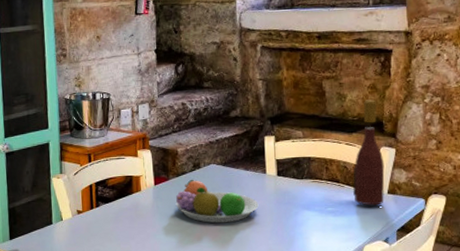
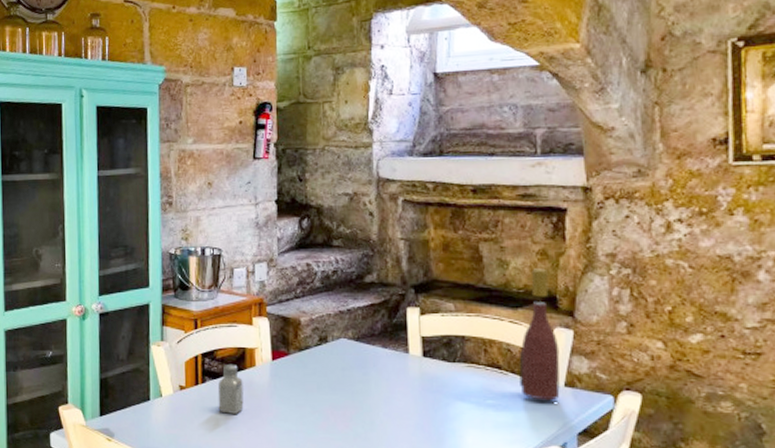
saltshaker: none [109,190,132,231] -> present [217,363,244,414]
fruit bowl: present [175,179,259,223] -> none [297,355,400,412]

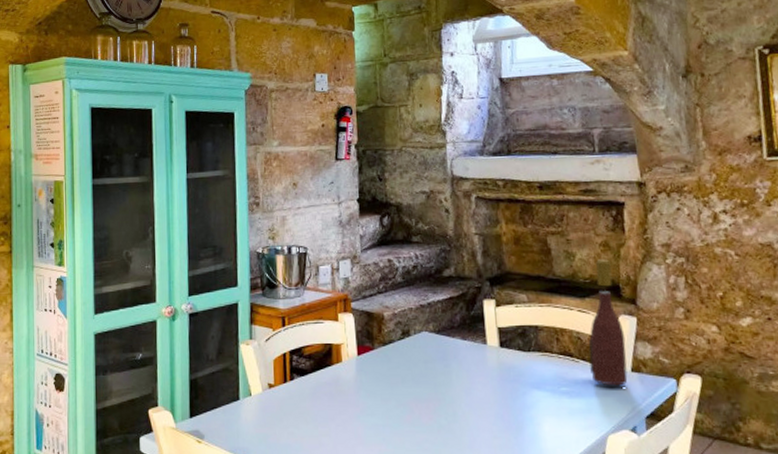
saltshaker: present [217,363,244,414] -> none [305,360,331,410]

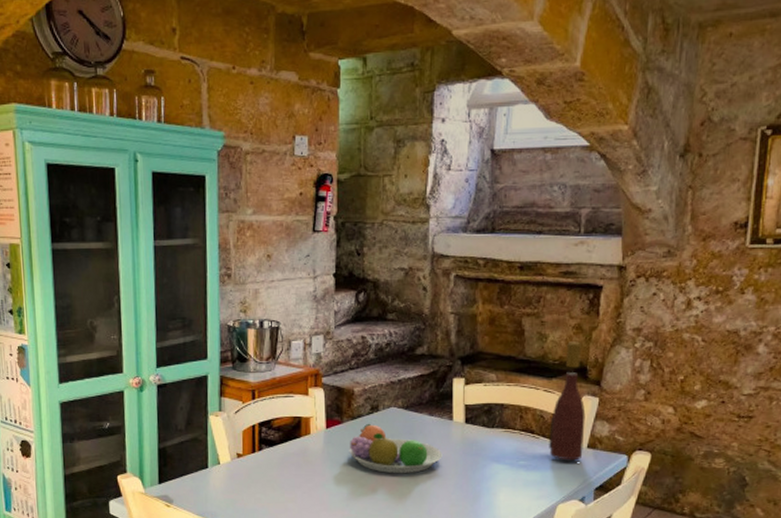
fruit bowl: none [382,349,480,404] -> present [349,423,442,474]

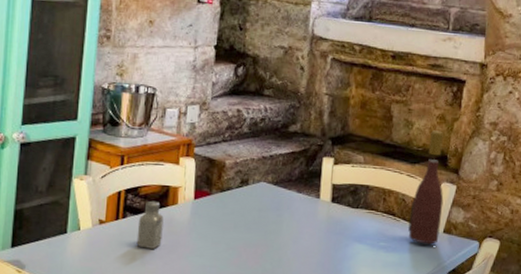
saltshaker: none [274,432,298,479] -> present [136,200,164,249]
fruit bowl: present [349,423,442,474] -> none [215,196,308,250]

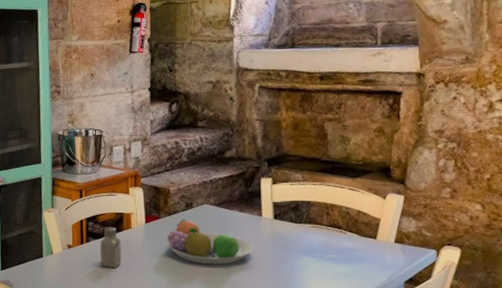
fruit bowl: none [215,196,308,250] -> present [166,219,253,265]
wine bottle: present [408,130,444,245] -> none [356,143,392,255]

